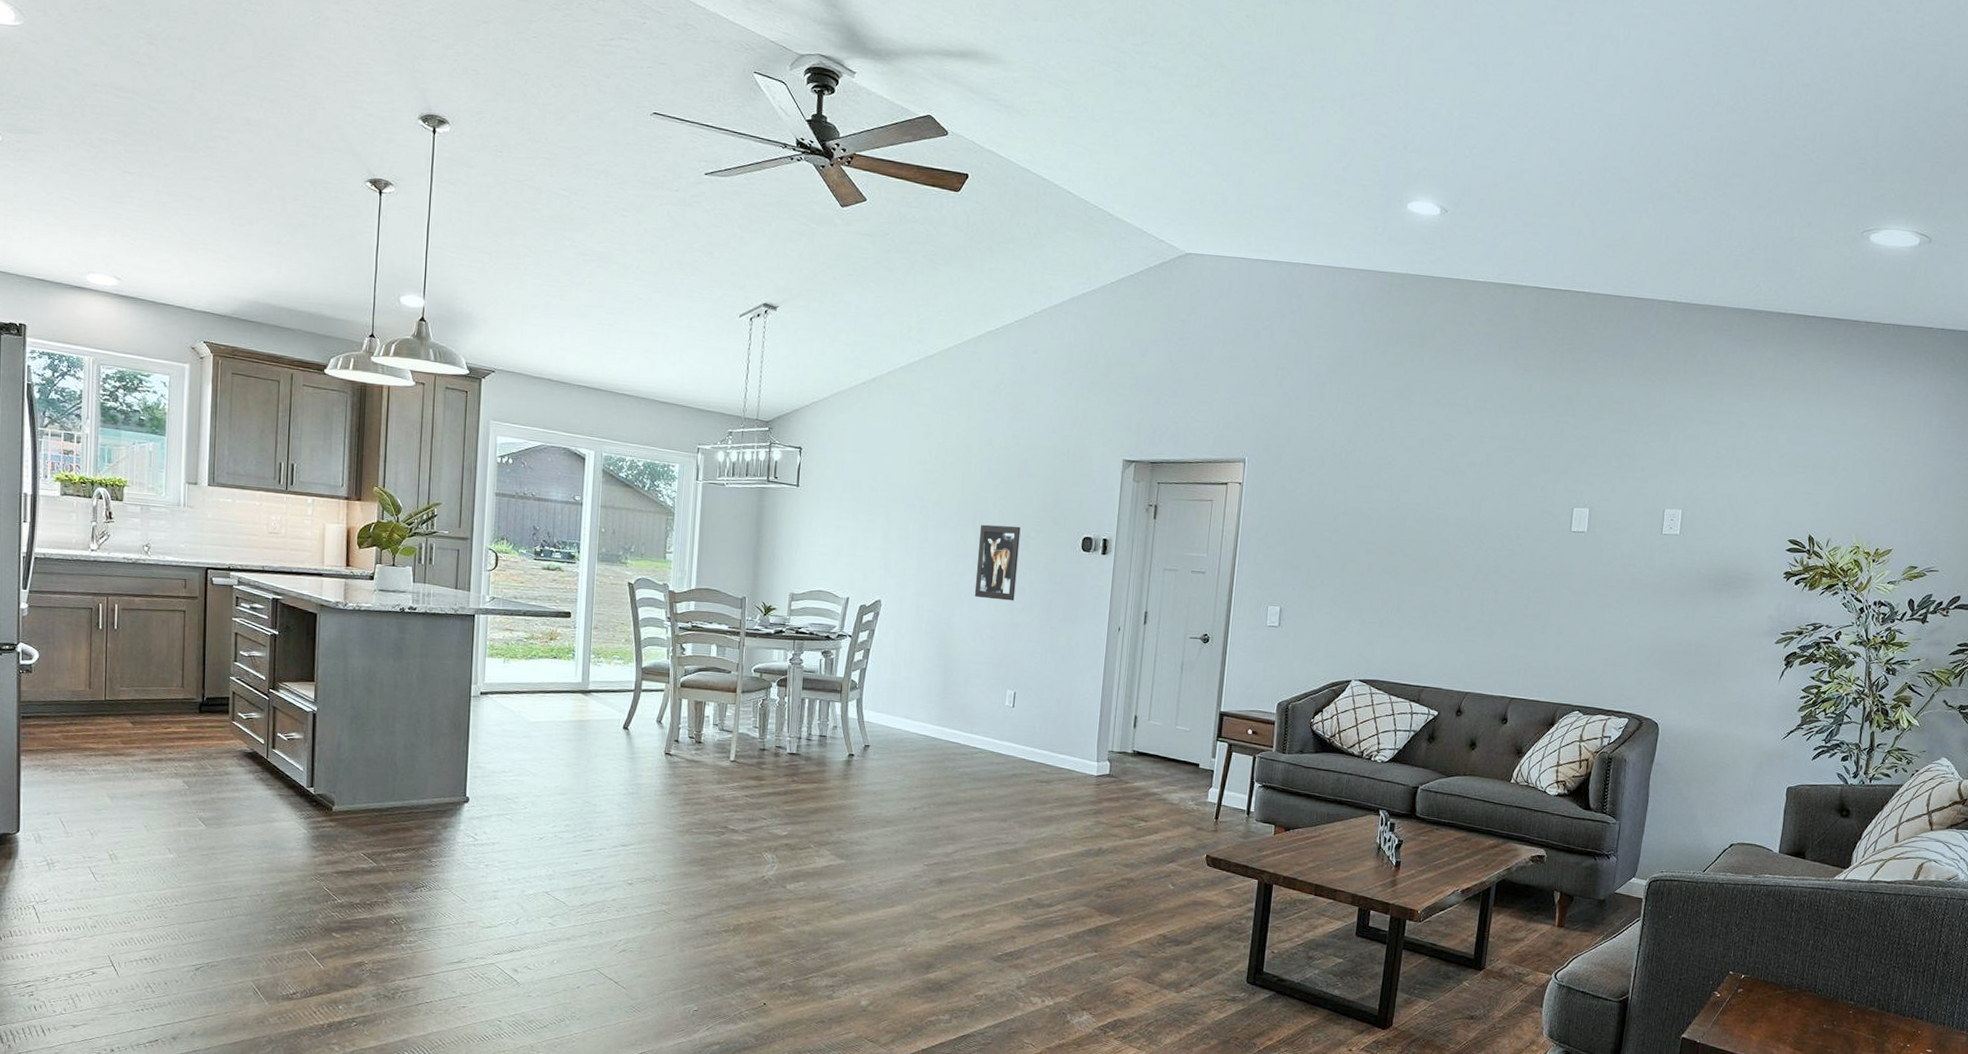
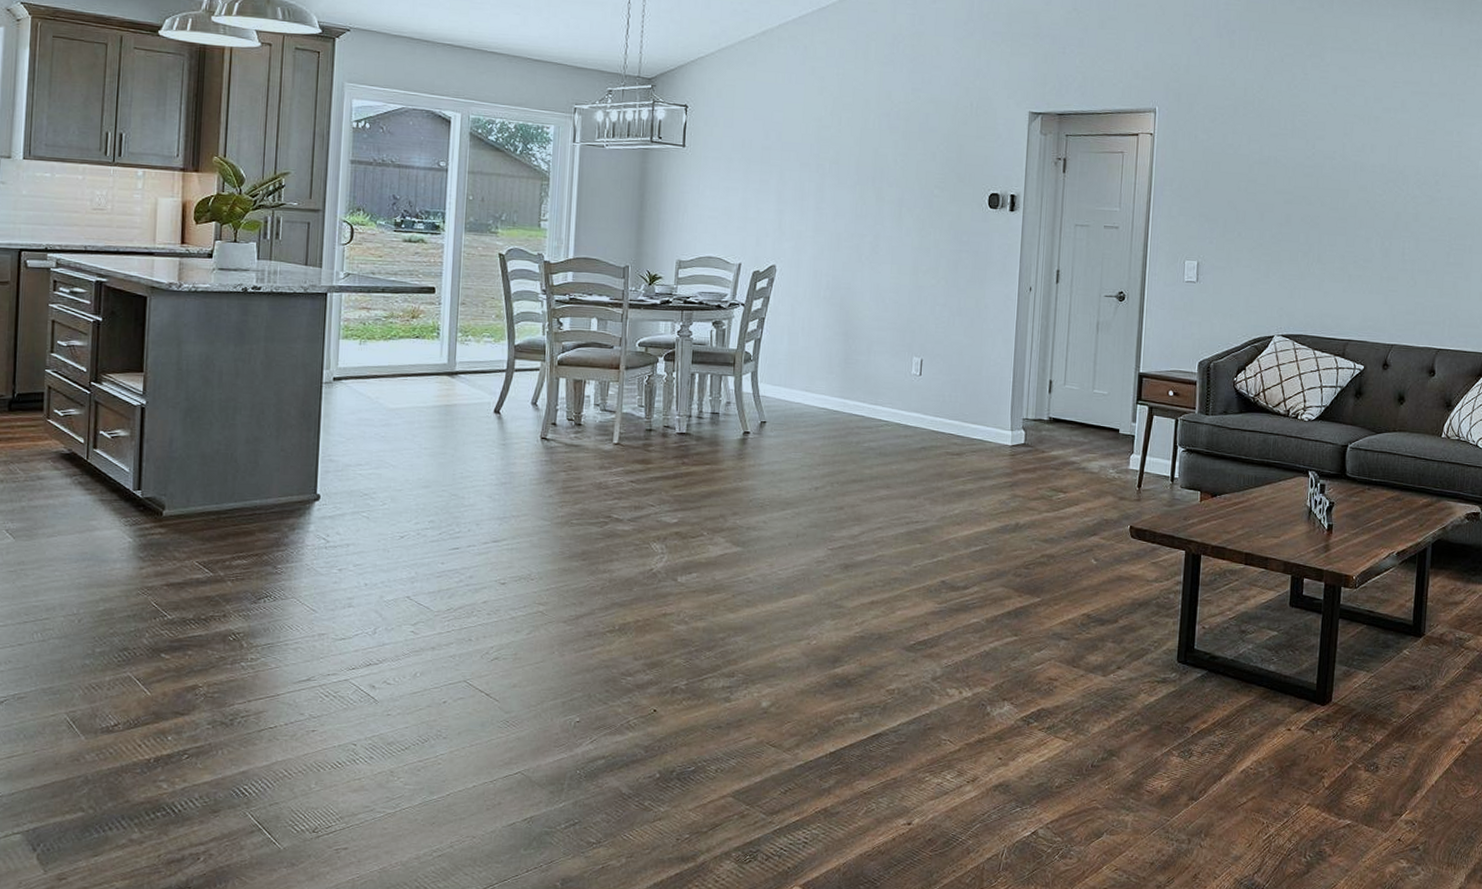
wall art: present [974,524,1021,601] -> none [876,182,924,263]

